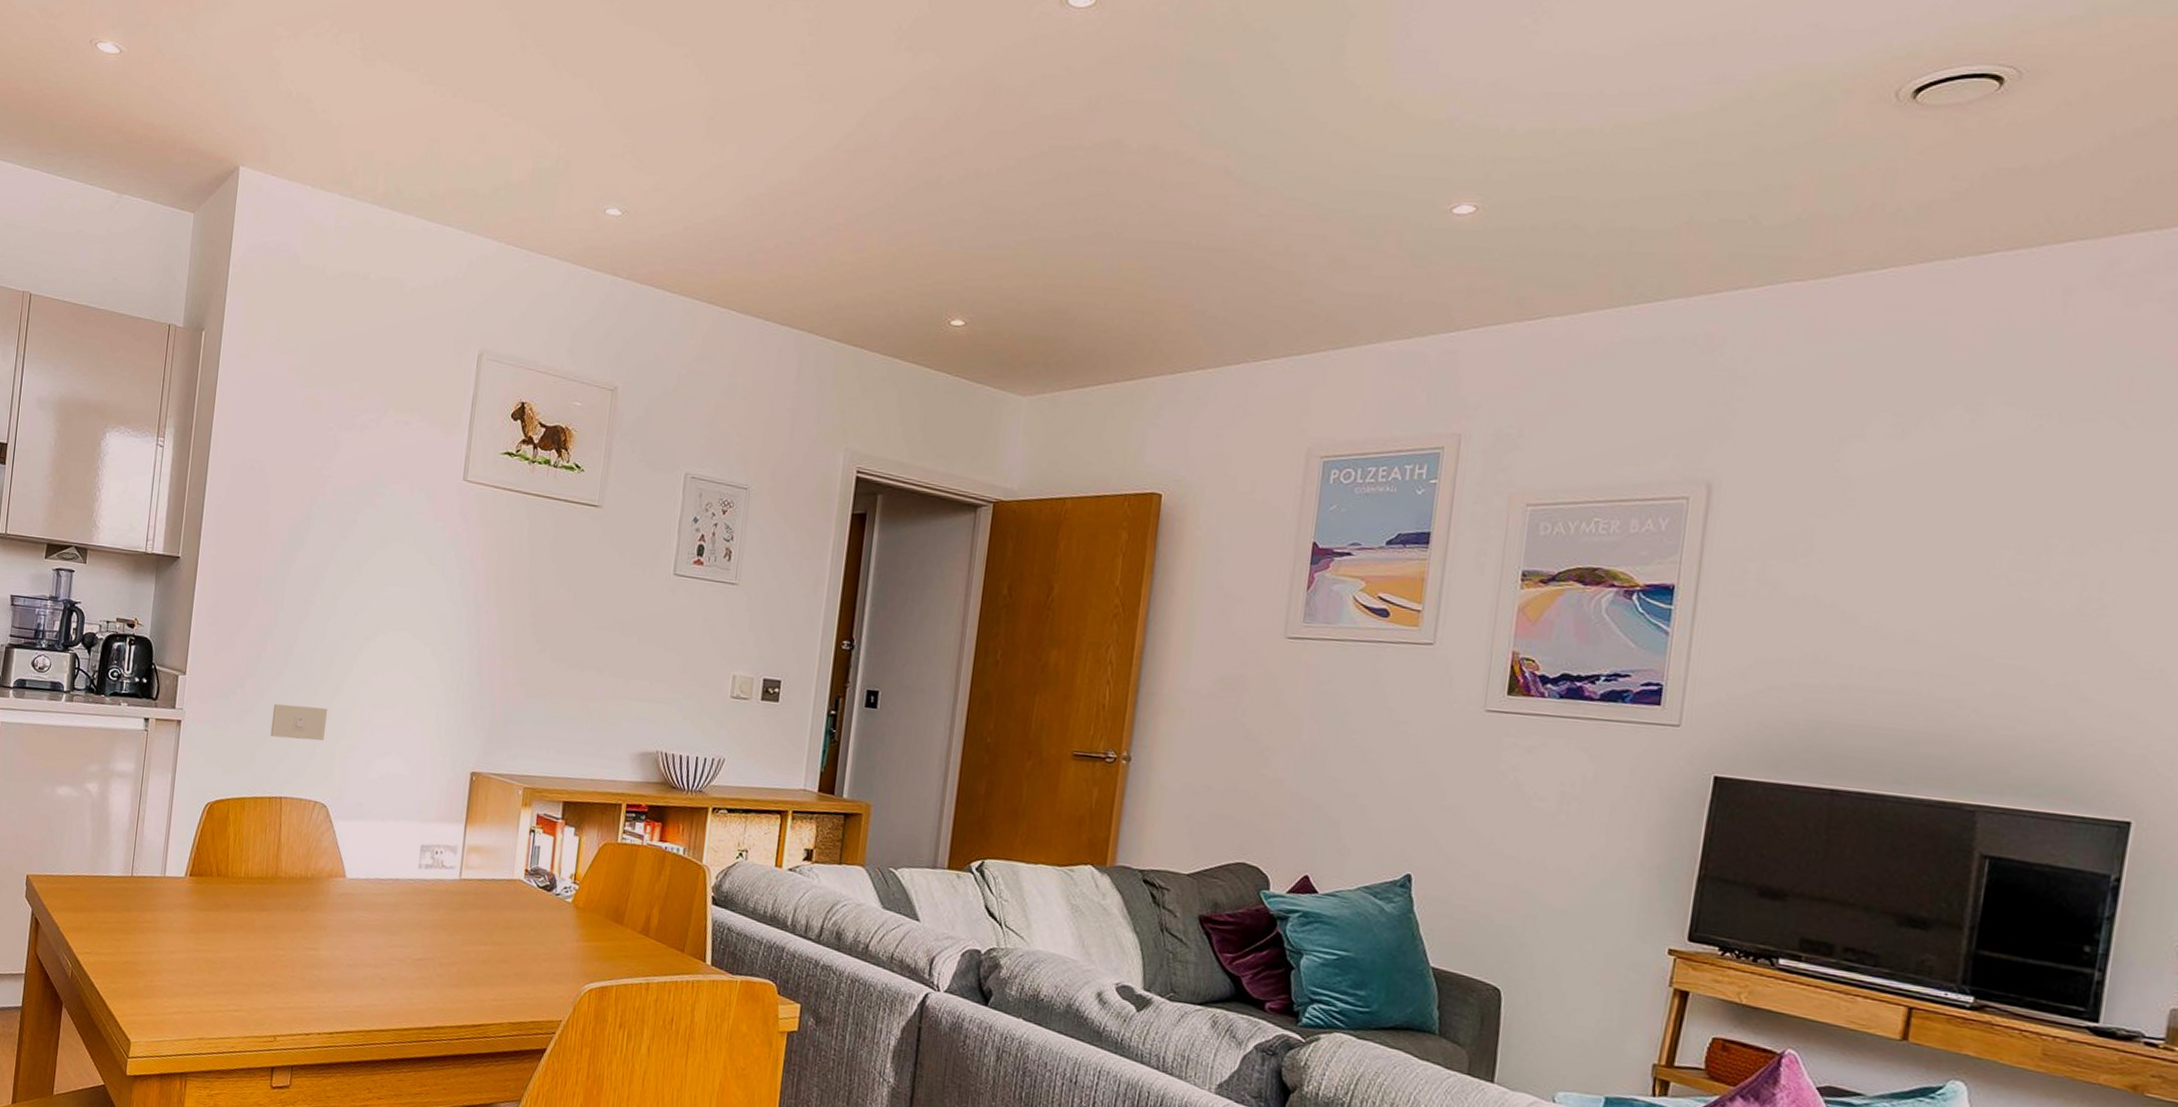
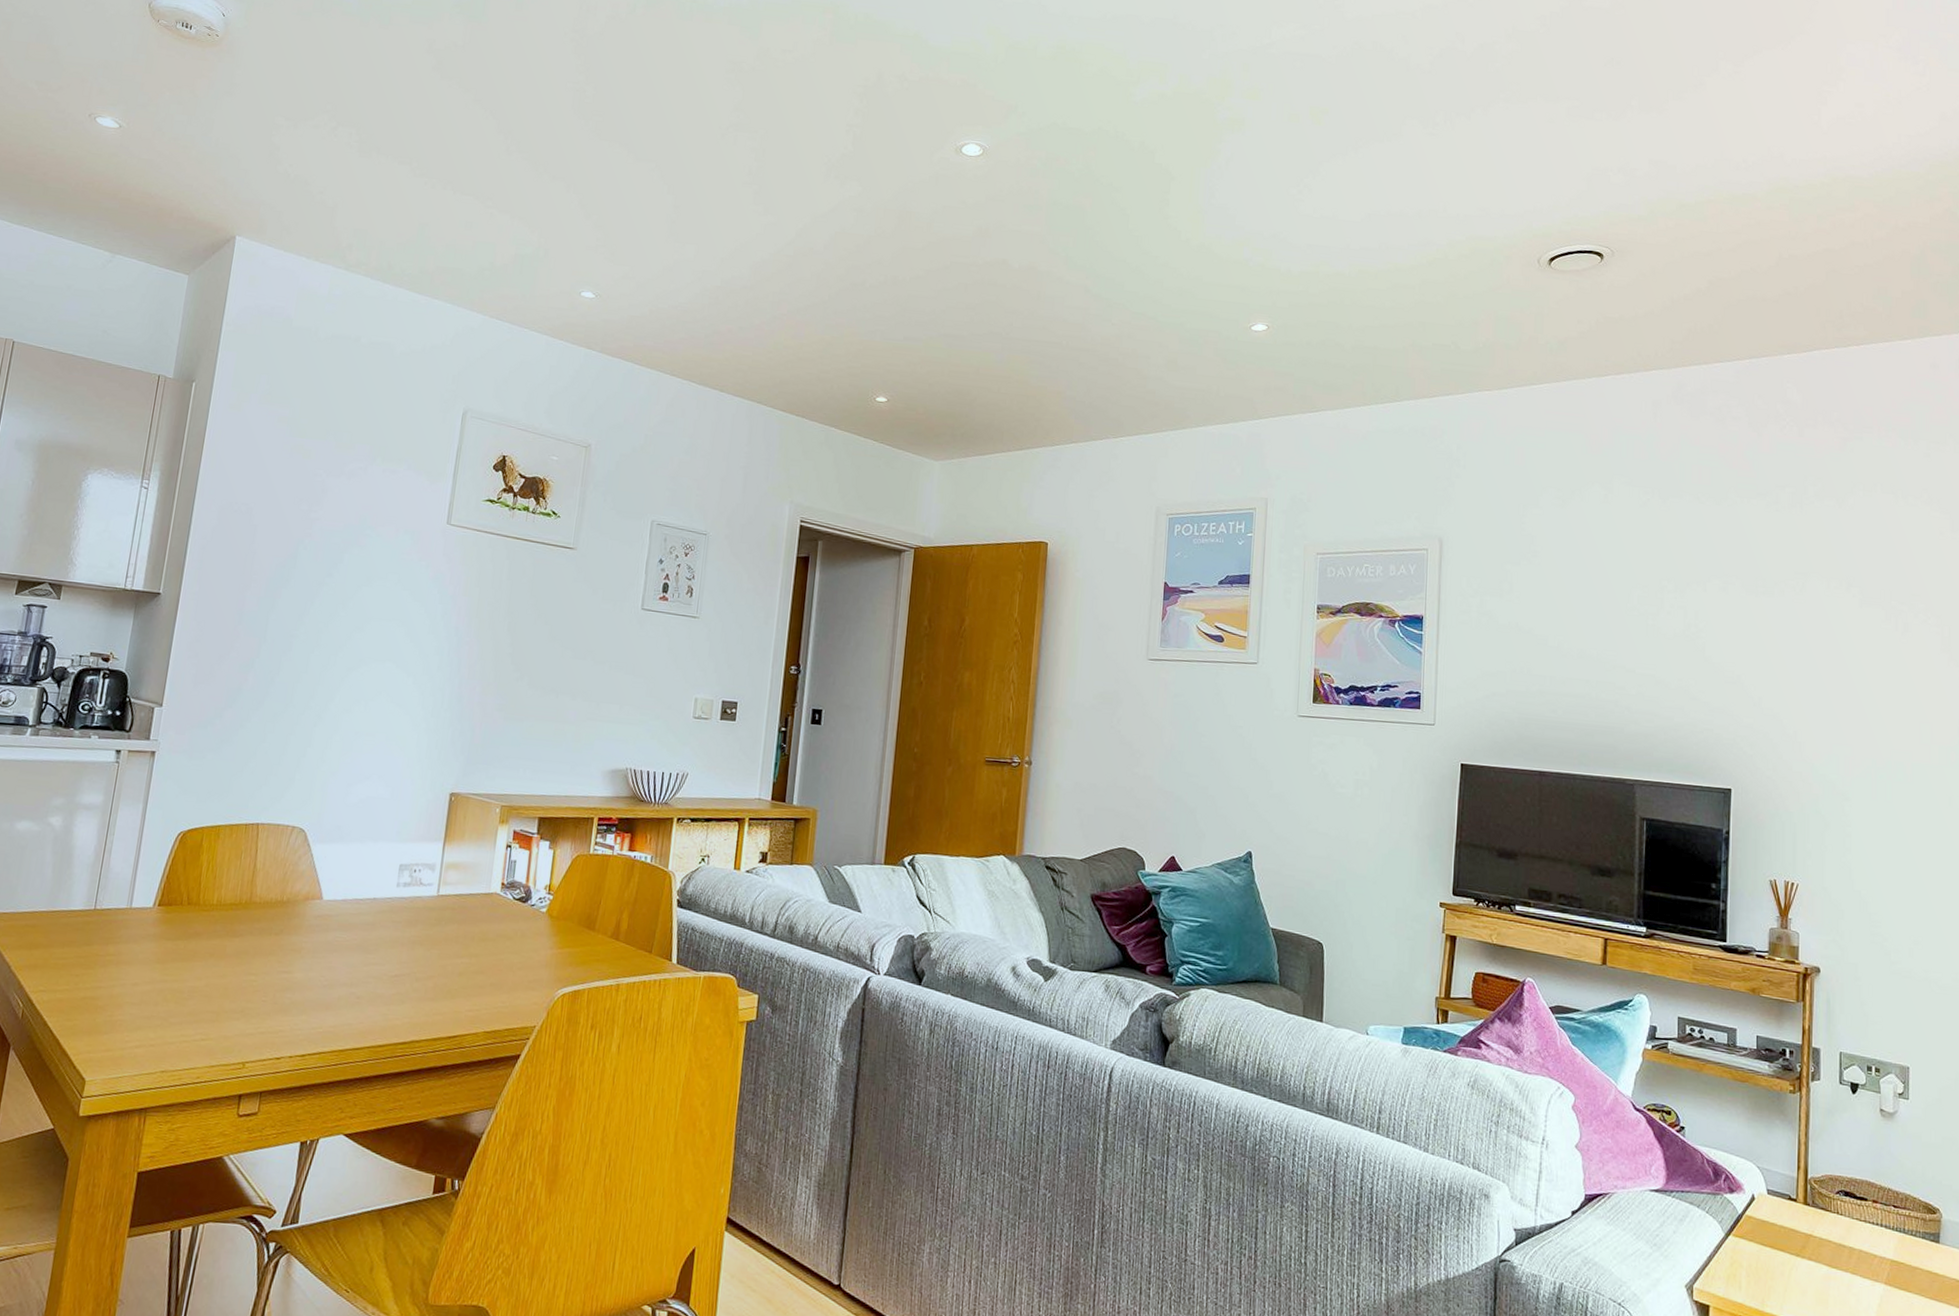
light switch: present [270,704,328,741] -> none [248,733,309,768]

